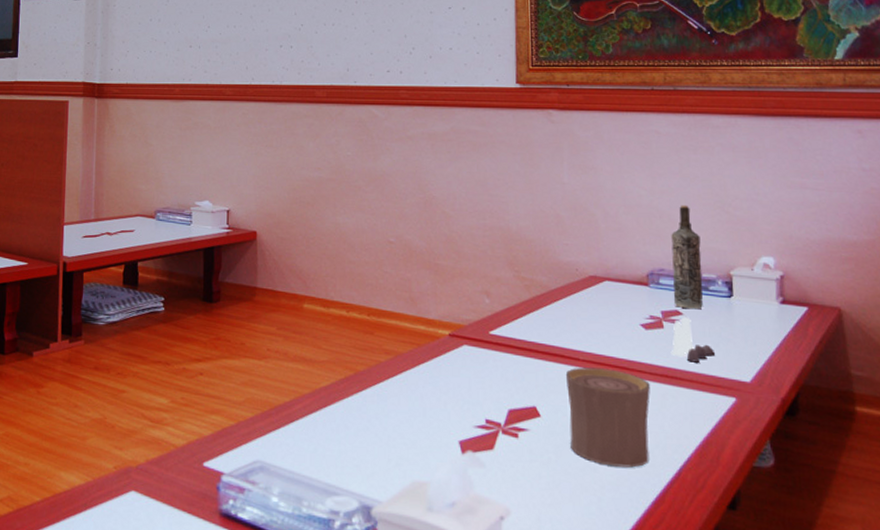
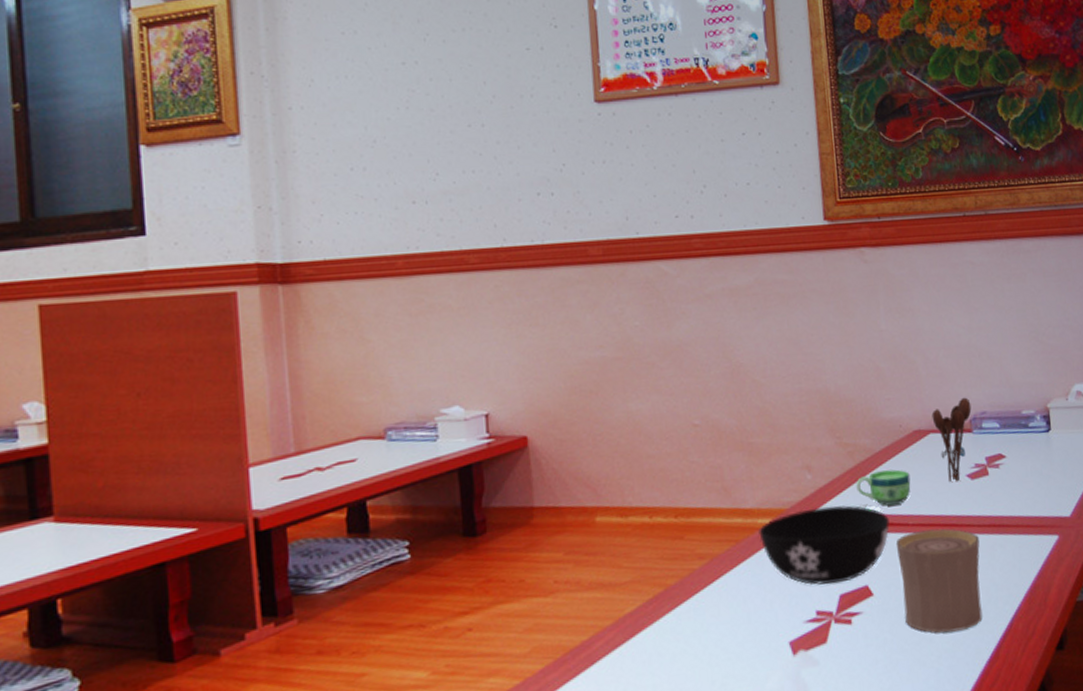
bowl: none [439,328,560,399] -> present [758,505,890,585]
cup: none [531,307,584,340] -> present [856,469,911,506]
utensil holder: none [608,253,649,329] -> present [931,397,972,482]
salt and pepper shaker set: present [670,317,716,363] -> none [996,459,1038,506]
bottle: present [671,205,704,310] -> none [990,339,1024,451]

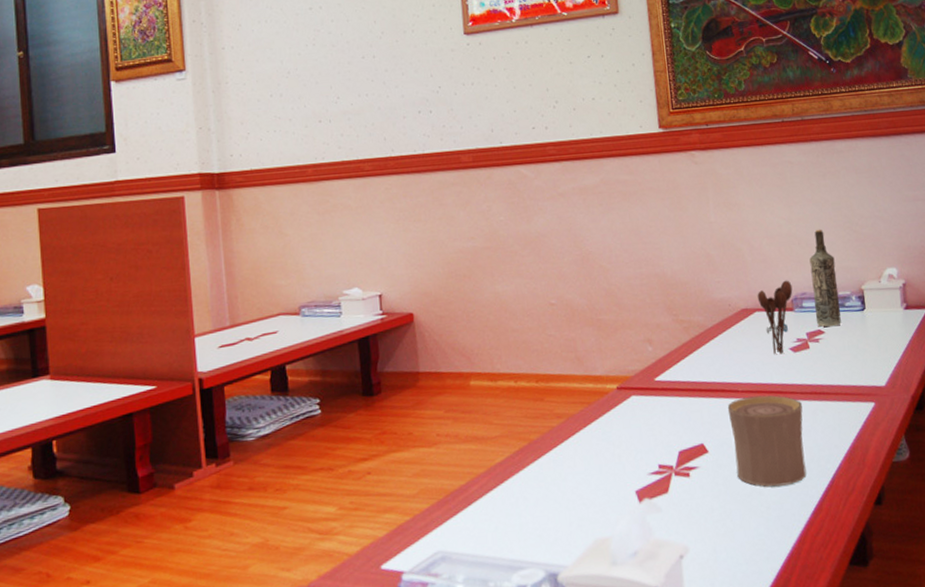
bowl: present [758,505,890,585] -> none [607,374,722,443]
cup: present [856,469,911,506] -> none [691,343,740,375]
bottle: none [990,339,1024,451] -> present [809,229,841,327]

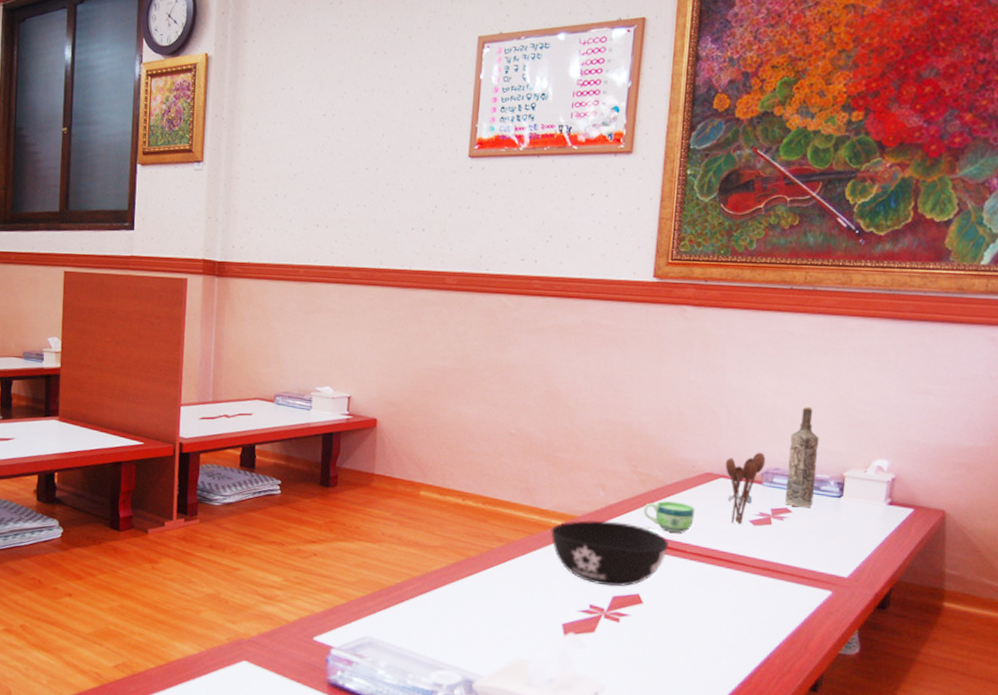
bowl: none [607,374,722,443] -> present [550,519,669,587]
cup: none [691,343,740,375] -> present [643,501,695,533]
cup: present [727,395,807,487] -> none [668,559,751,652]

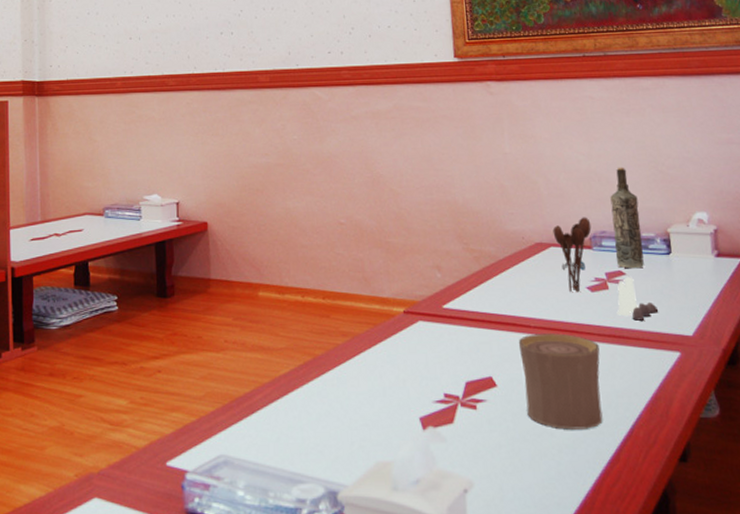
bowl: present [550,519,669,587] -> none [394,302,513,372]
cup: present [643,501,695,533] -> none [481,276,533,308]
cup: none [668,559,751,652] -> present [518,333,603,430]
salt and pepper shaker set: none [775,515,818,558] -> present [616,277,659,321]

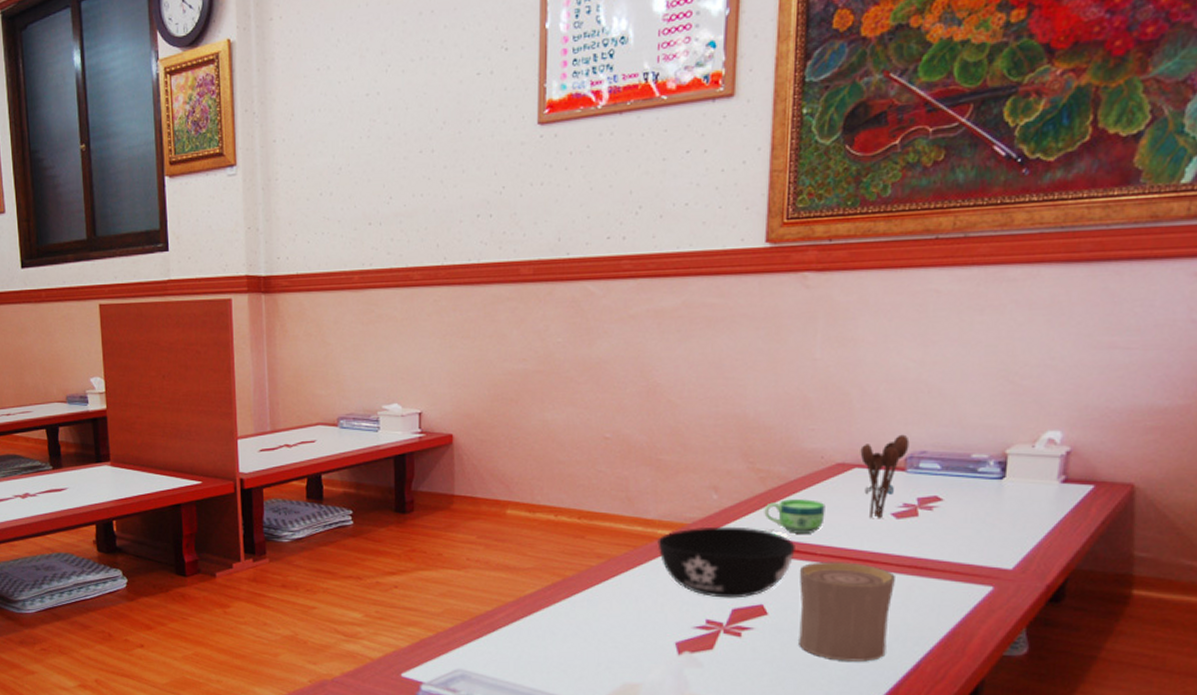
bowl: none [394,302,513,372] -> present [657,526,795,598]
cup: none [481,276,533,308] -> present [764,499,826,534]
bottle: present [610,167,644,269] -> none [933,376,975,494]
salt and pepper shaker set: present [616,277,659,321] -> none [923,503,976,551]

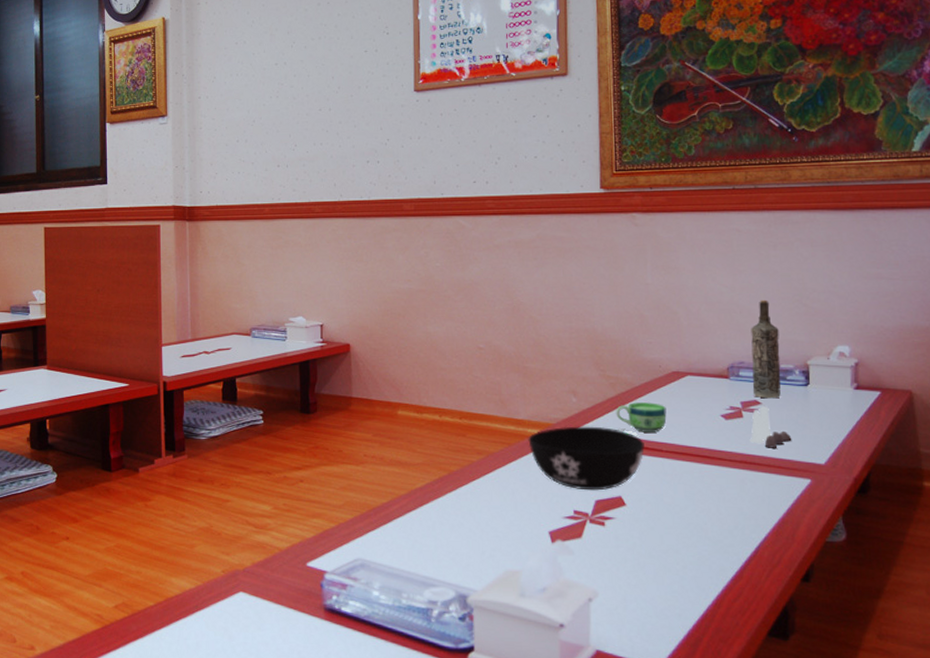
cup: present [799,562,895,662] -> none [649,458,730,548]
utensil holder: present [860,434,910,519] -> none [690,347,730,420]
salt and pepper shaker set: none [923,503,976,551] -> present [749,406,792,448]
bottle: none [933,376,975,494] -> present [751,299,781,399]

